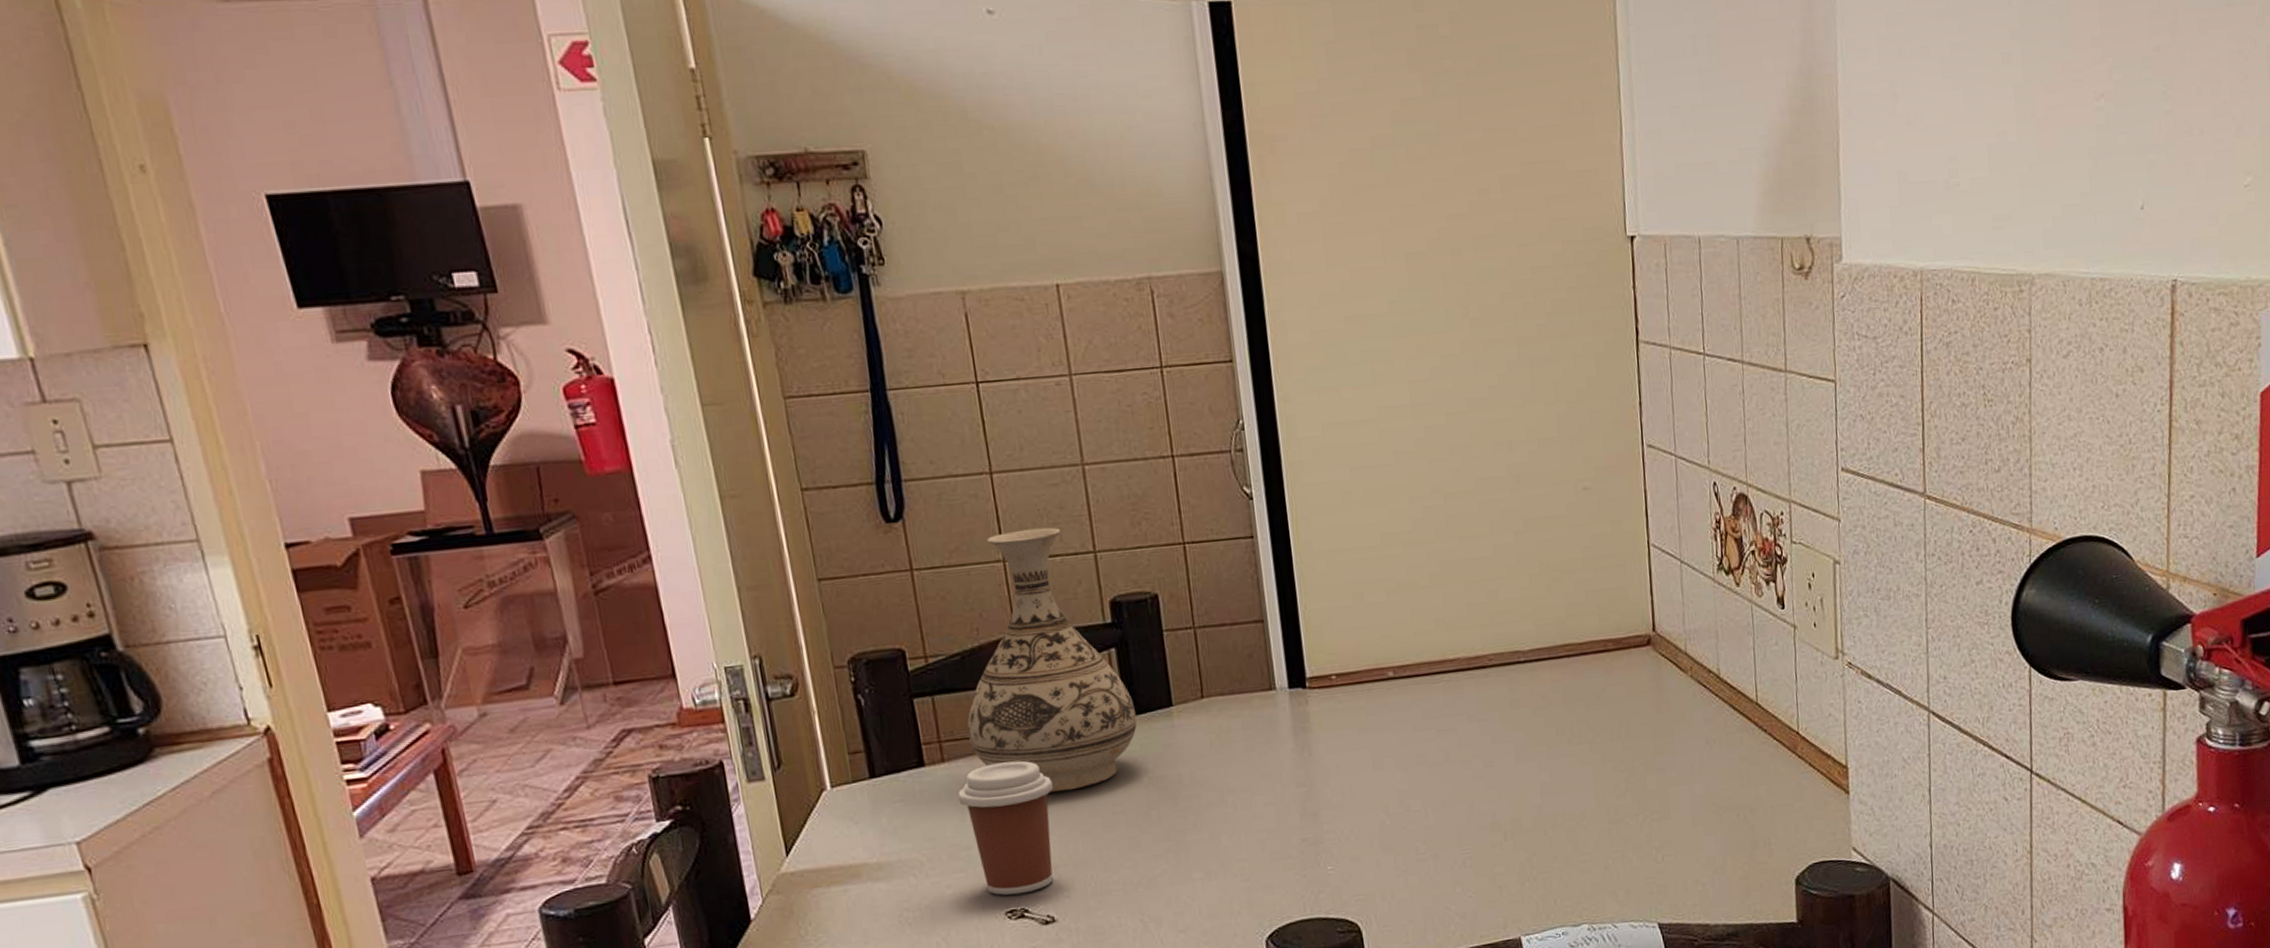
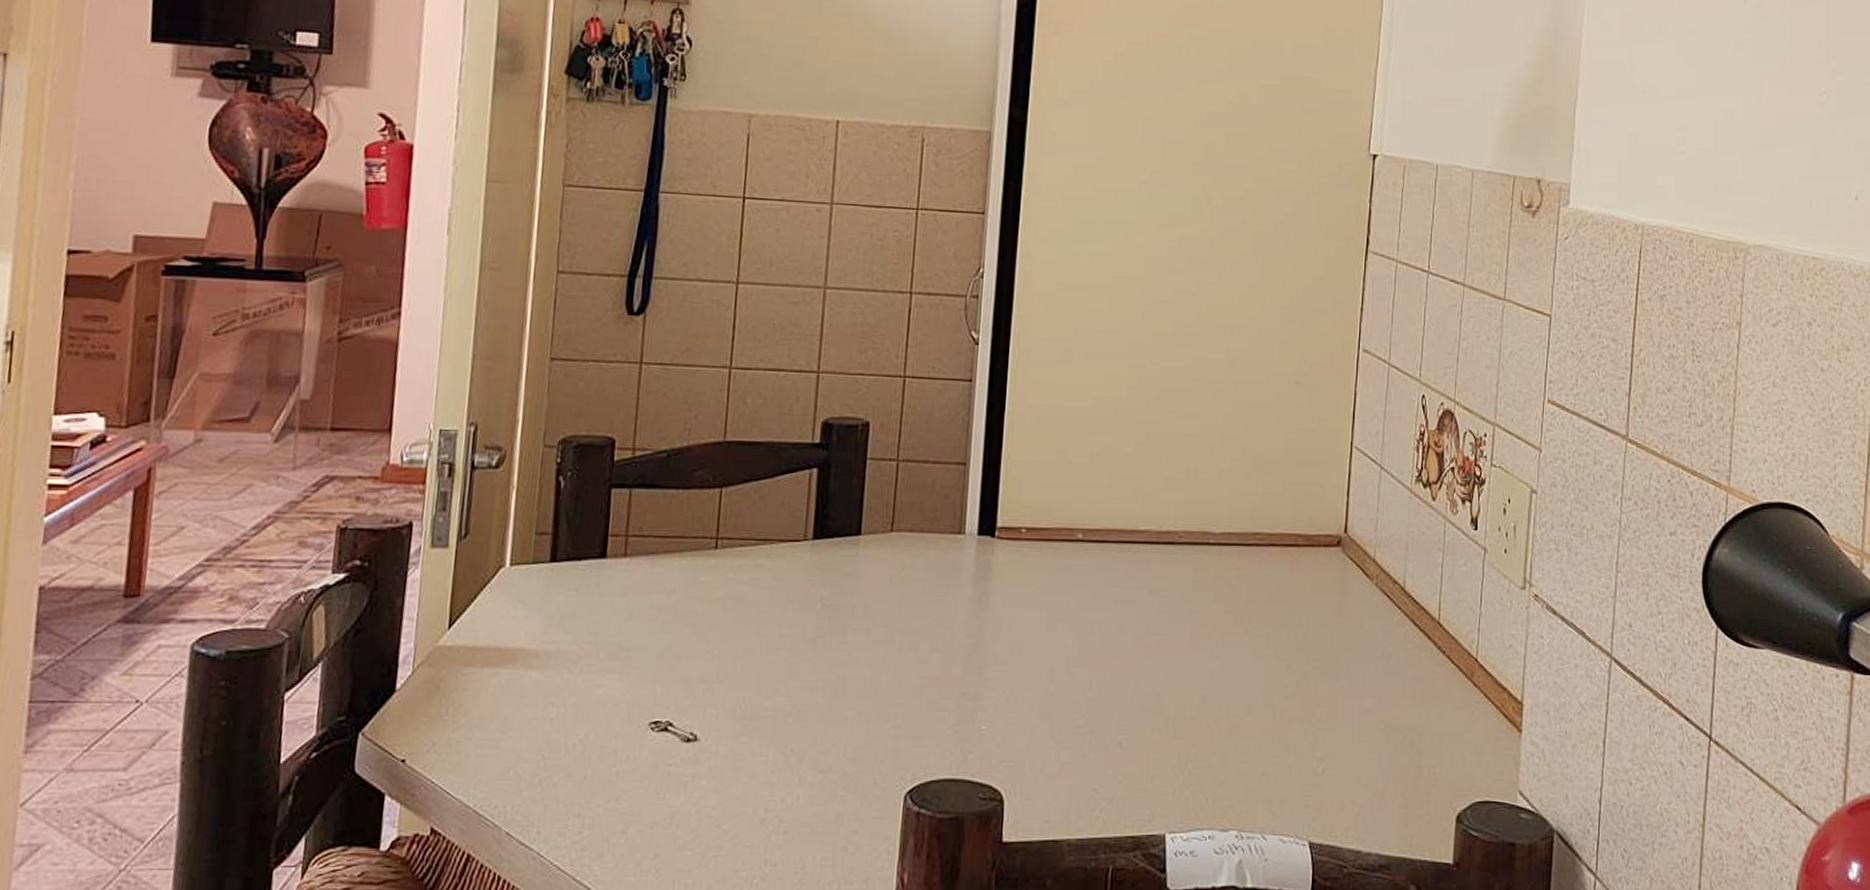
coffee cup: present [957,760,1054,896] -> none [631,566,728,706]
vase: present [967,527,1137,793] -> none [655,340,824,605]

